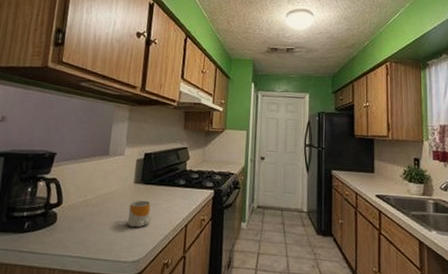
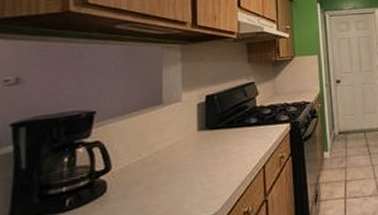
mug: present [127,200,152,228] -> none [195,147,224,181]

